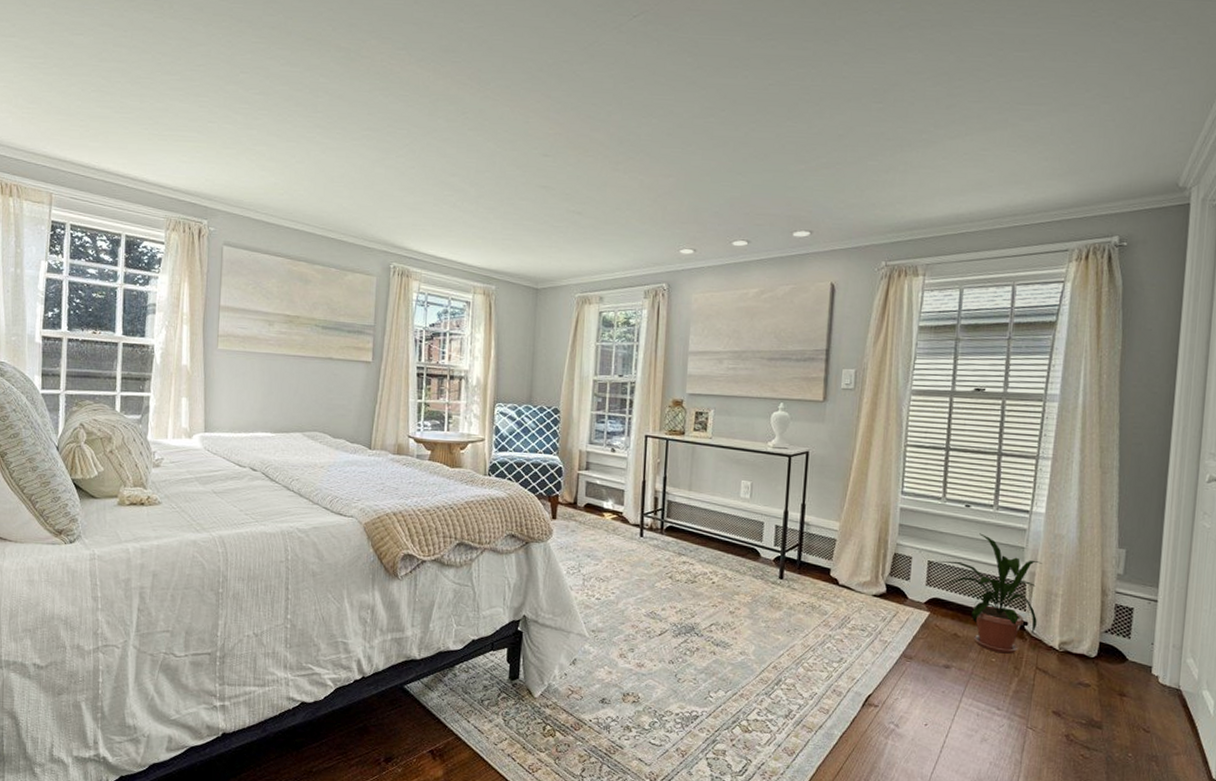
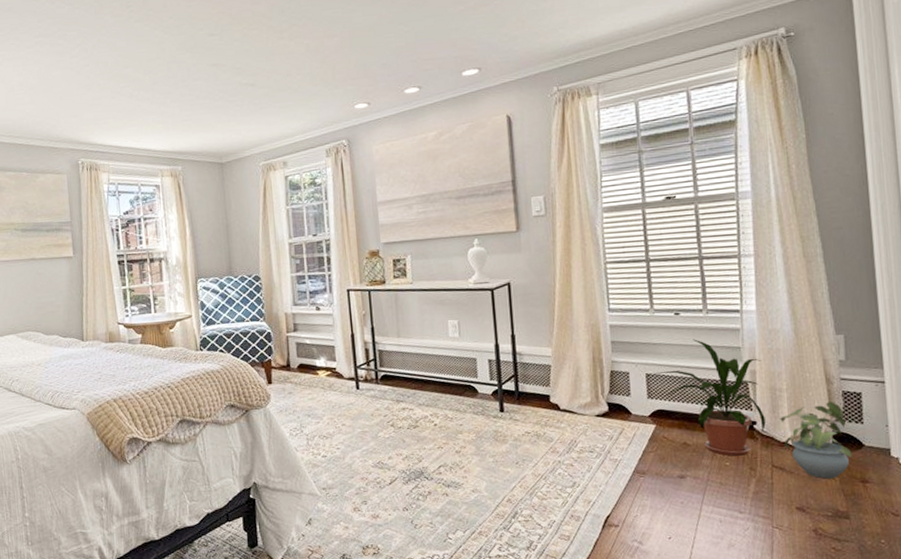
potted plant: none [1050,612,1115,688] -> present [780,401,853,479]

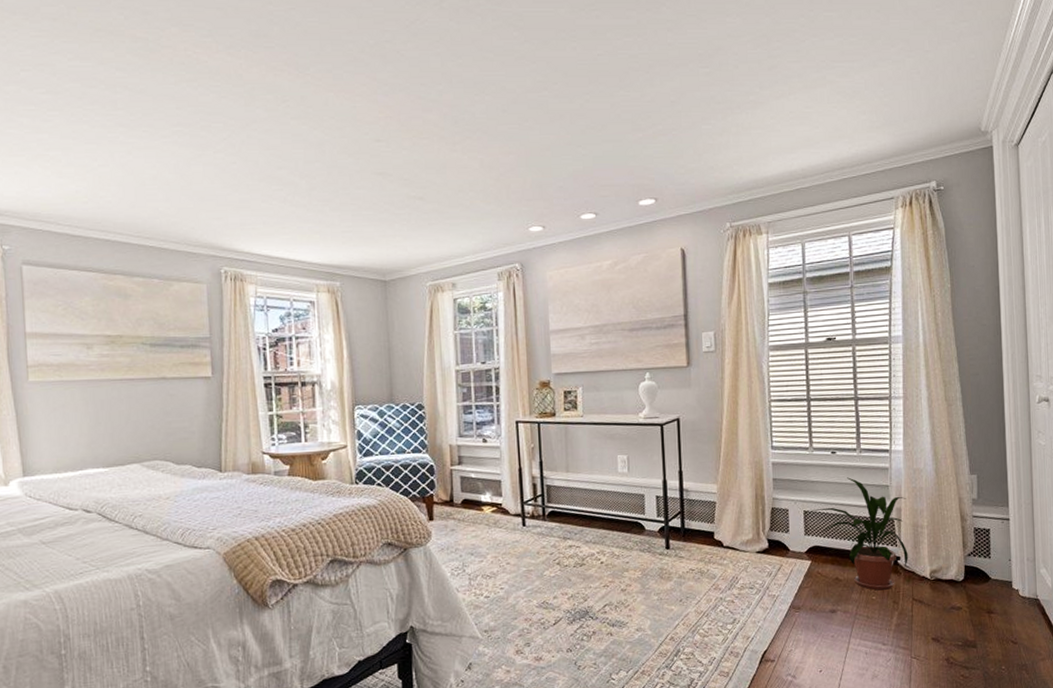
potted plant: present [780,401,853,479] -> none [921,537,981,611]

